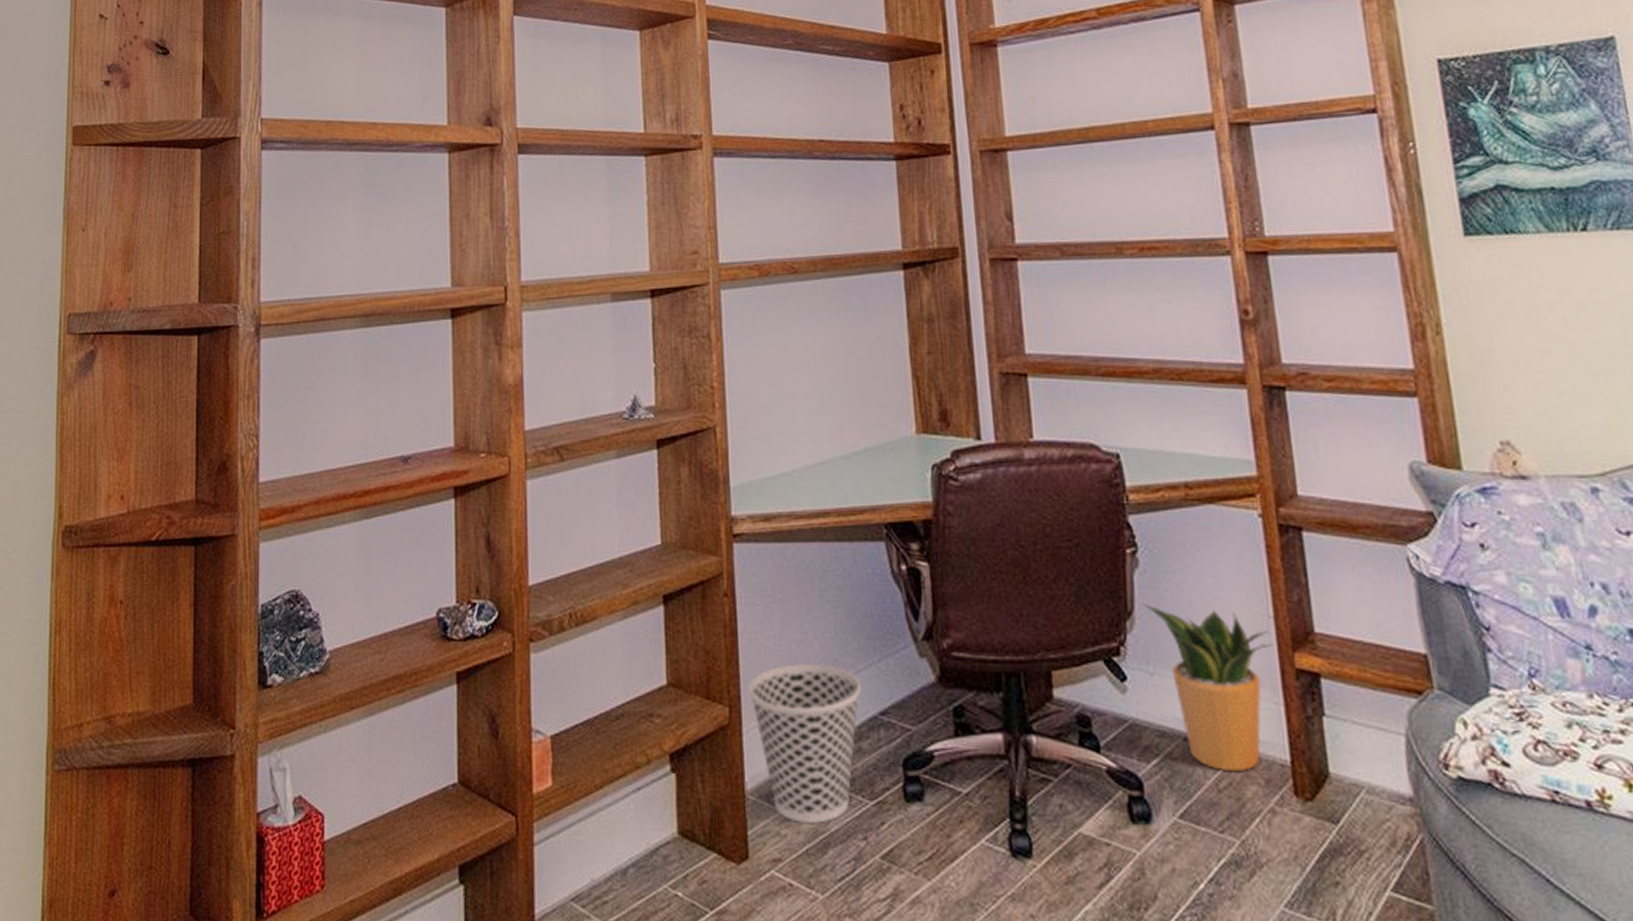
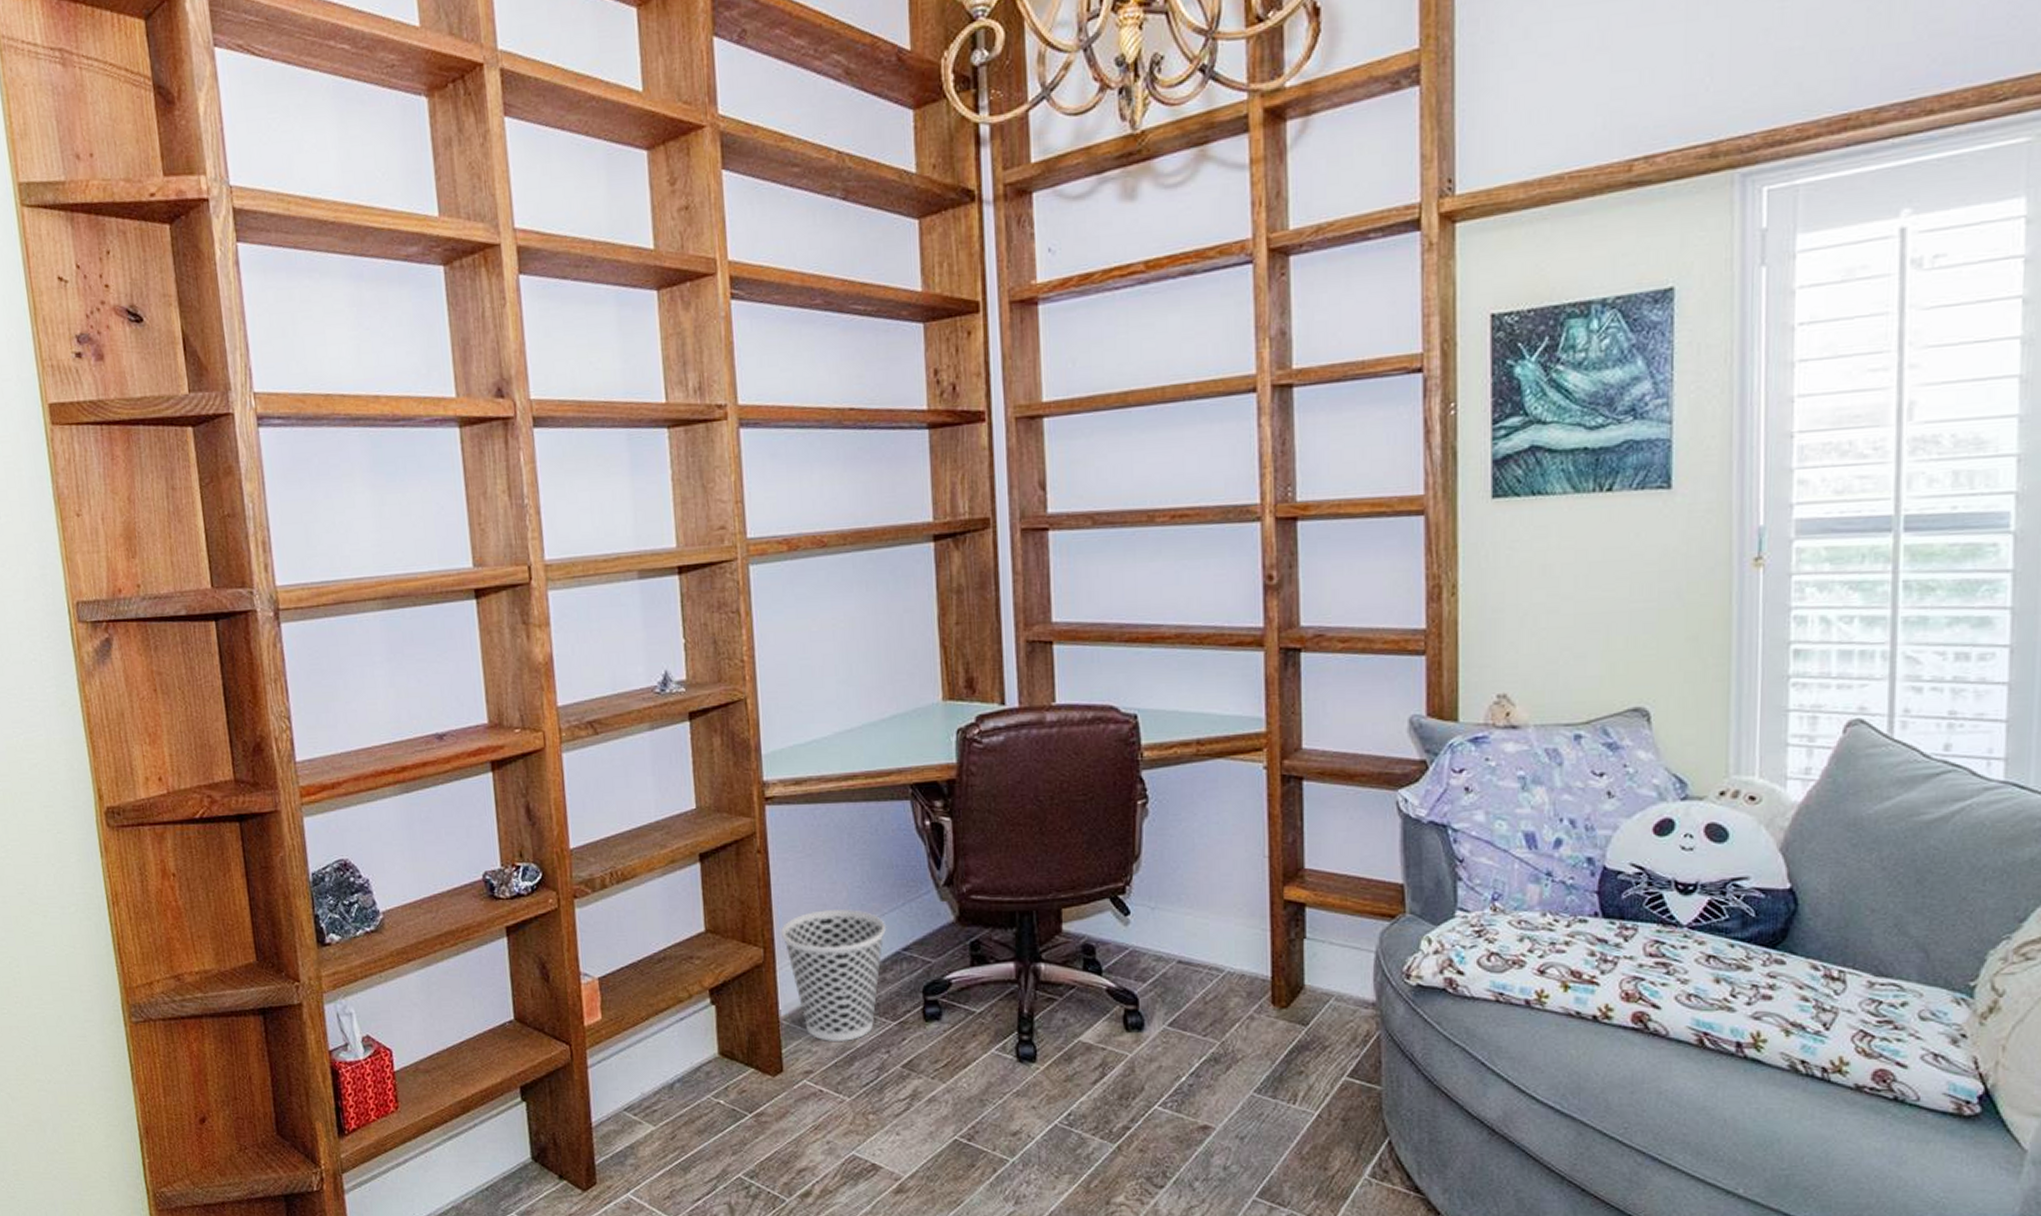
potted plant: present [1142,604,1272,772] -> none [1148,848,1265,988]

